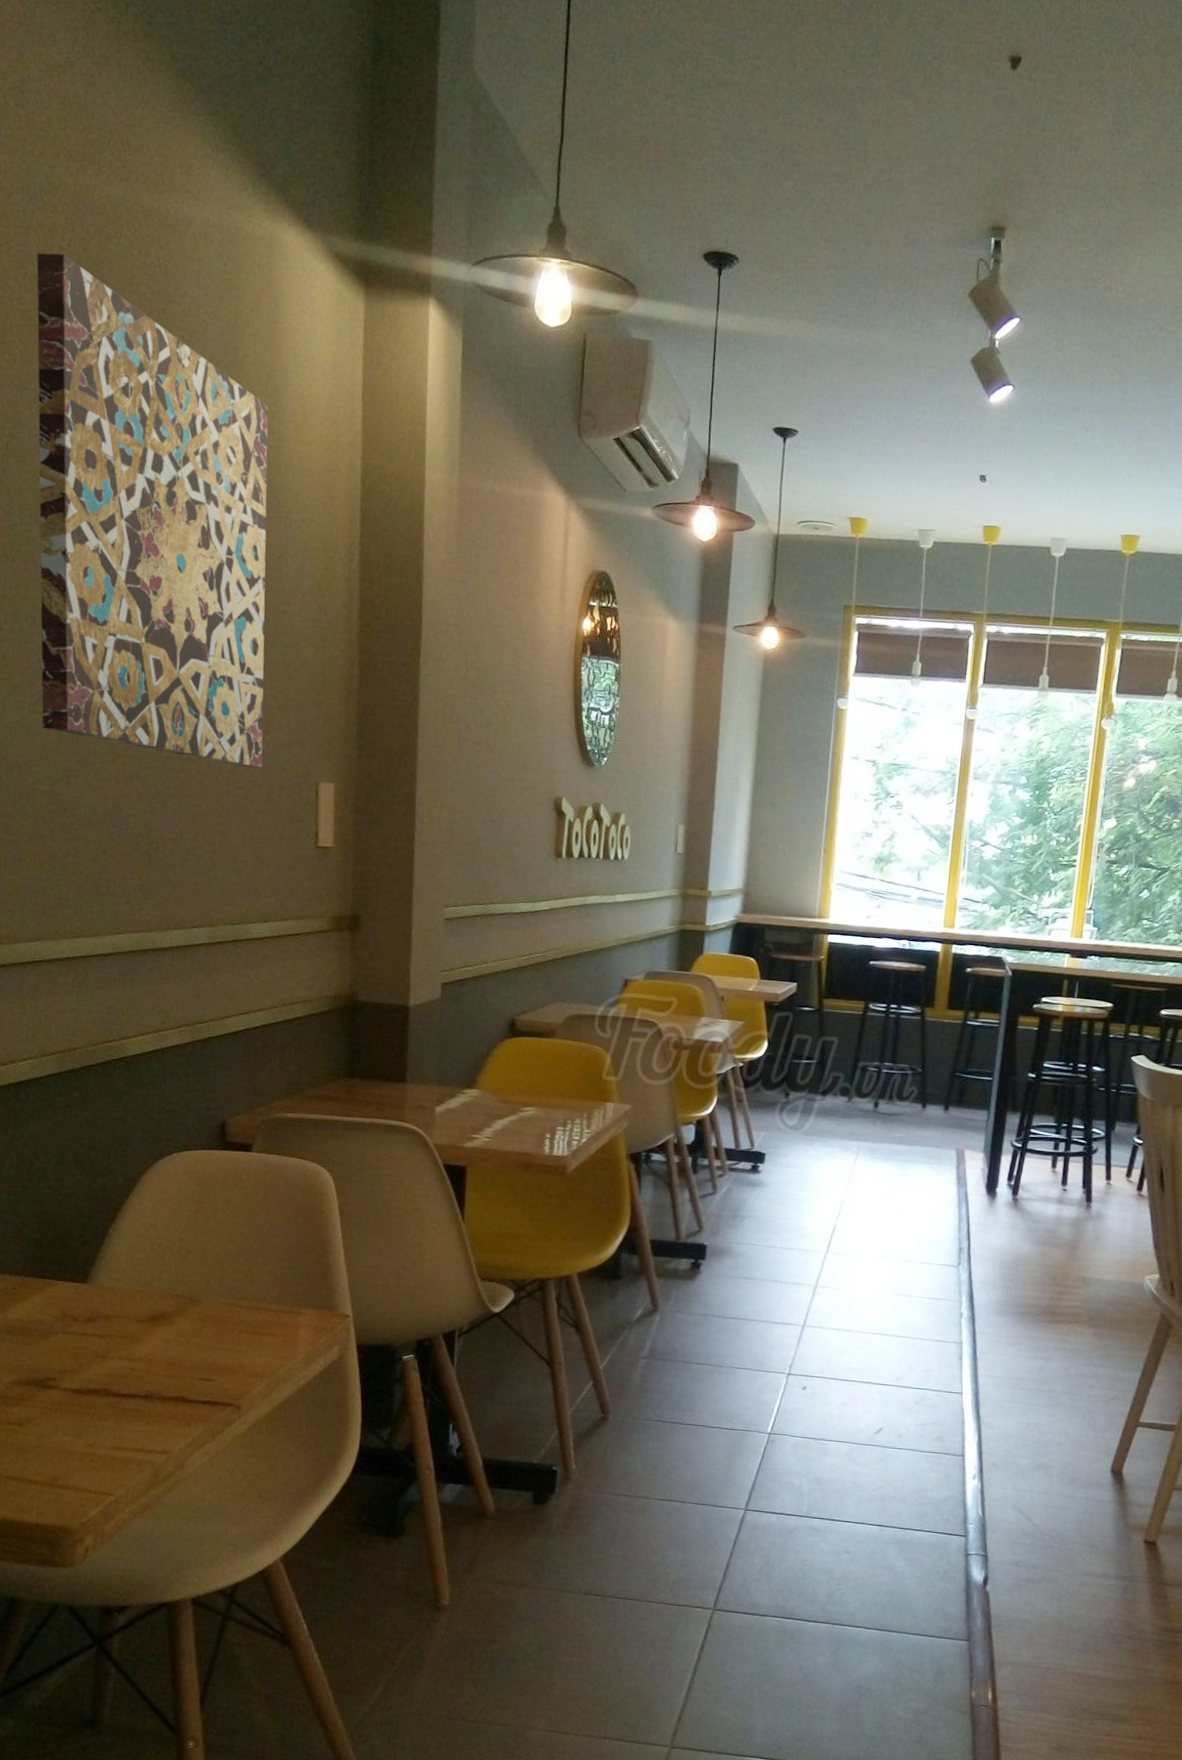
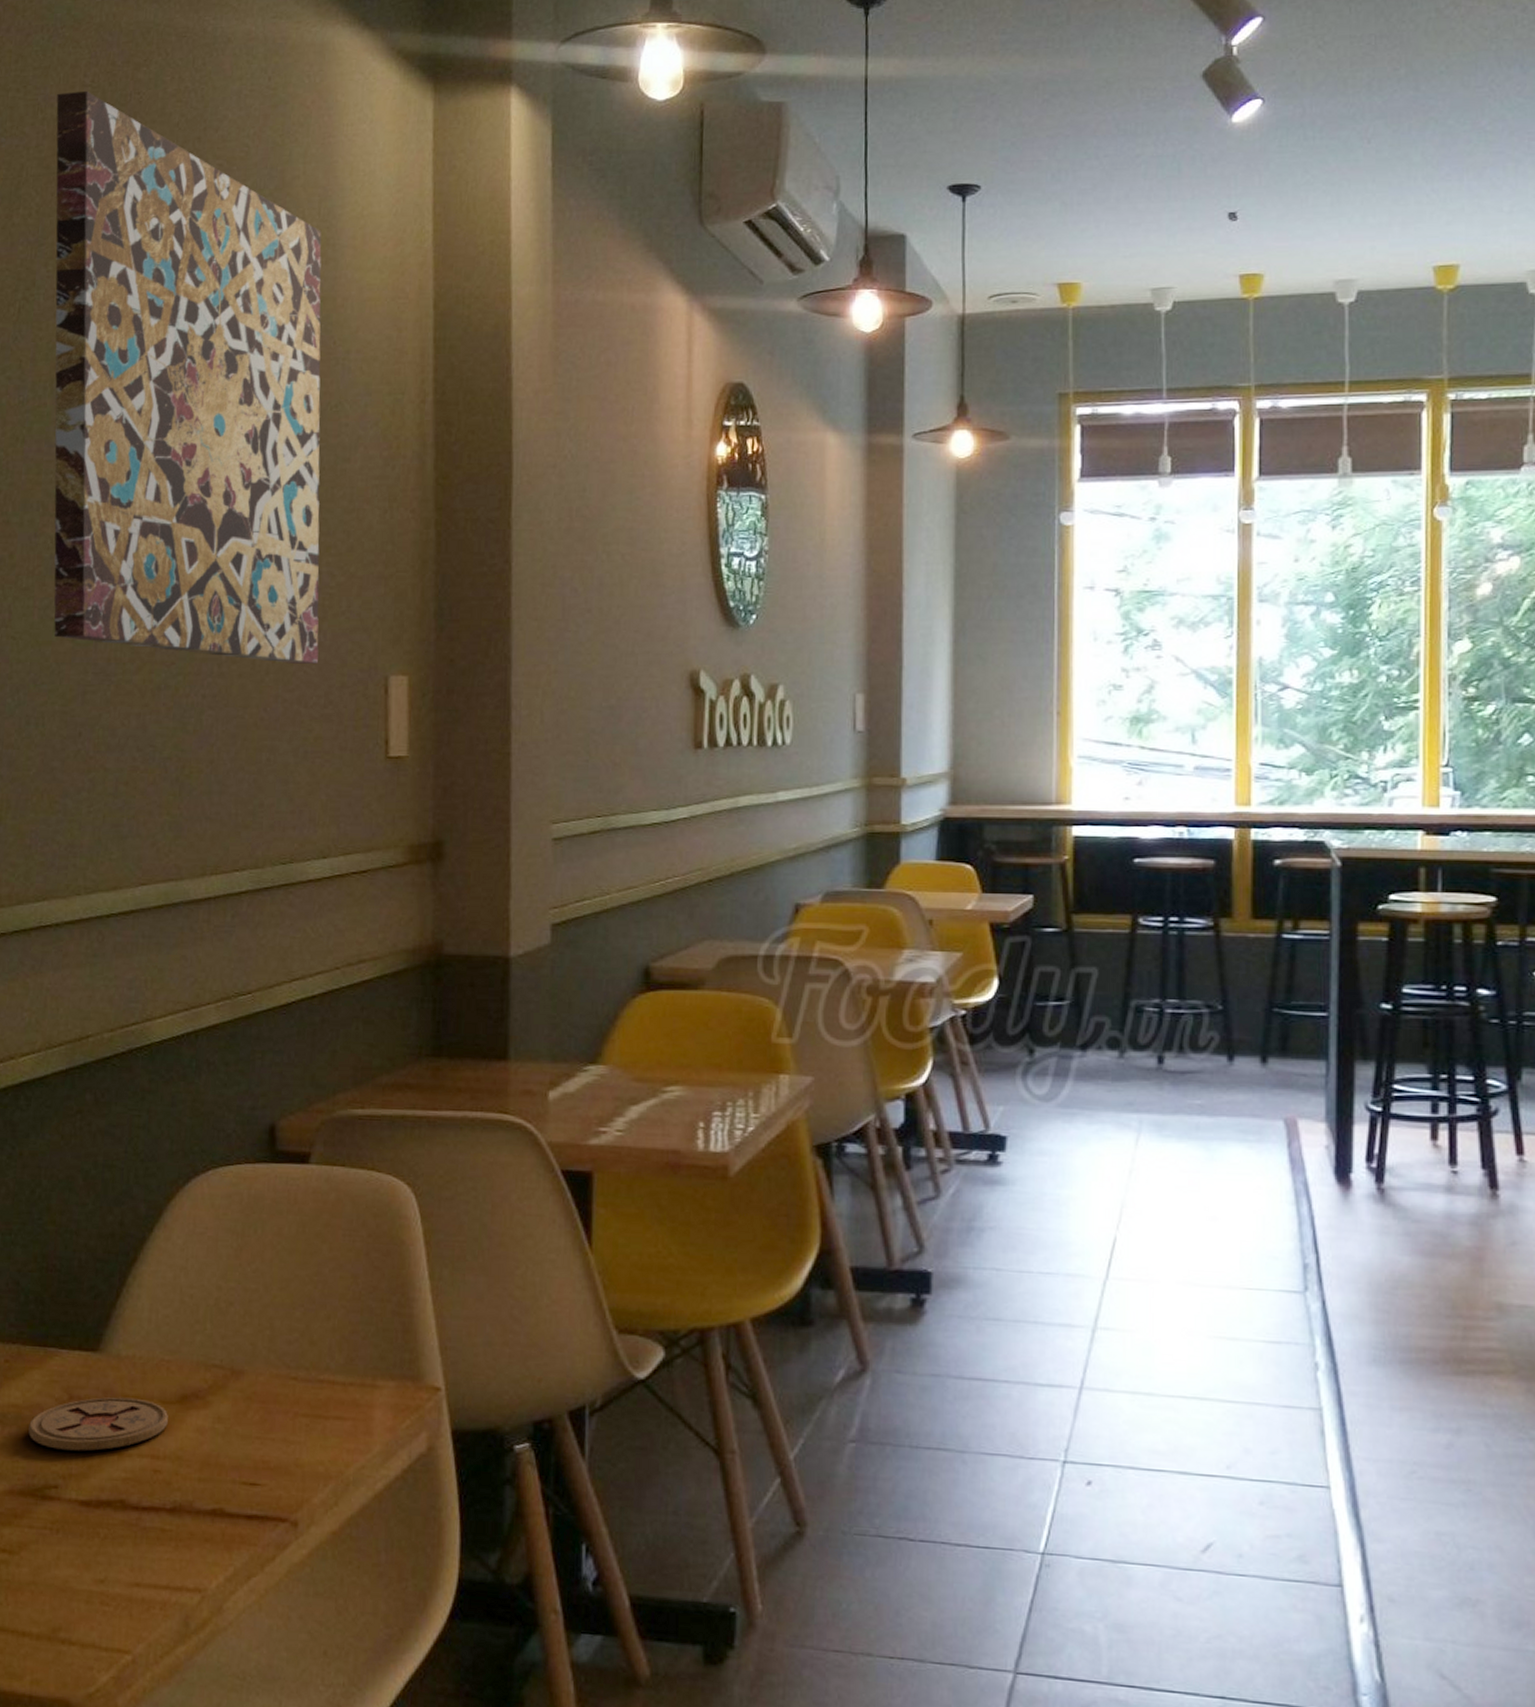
coaster: none [32,1316,142,1354] -> present [28,1397,168,1452]

